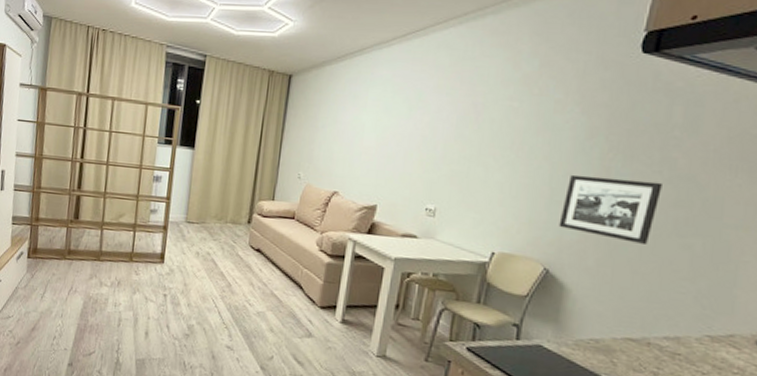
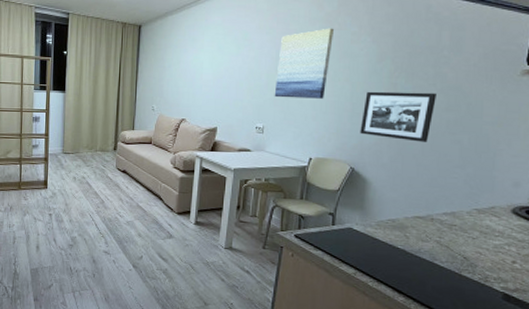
wall art: none [451,92,534,180] -> present [274,28,335,99]

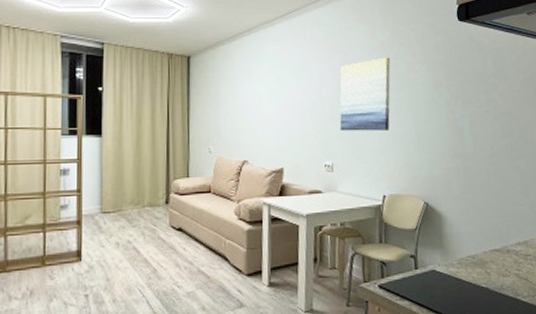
picture frame: present [360,91,436,142] -> none [427,119,492,170]

